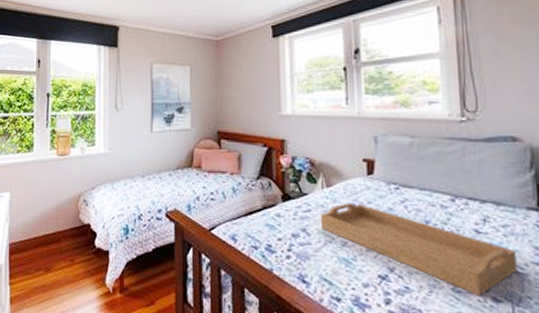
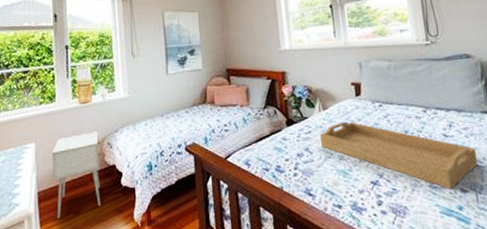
nightstand: none [25,186,76,274] -> present [51,131,101,219]

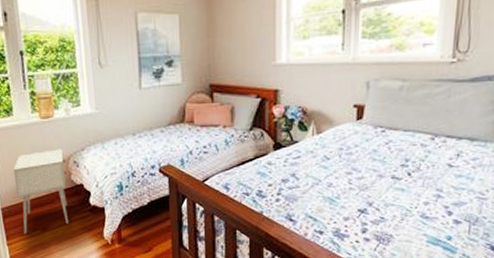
serving tray: present [319,121,479,189] -> none [309,147,481,220]

